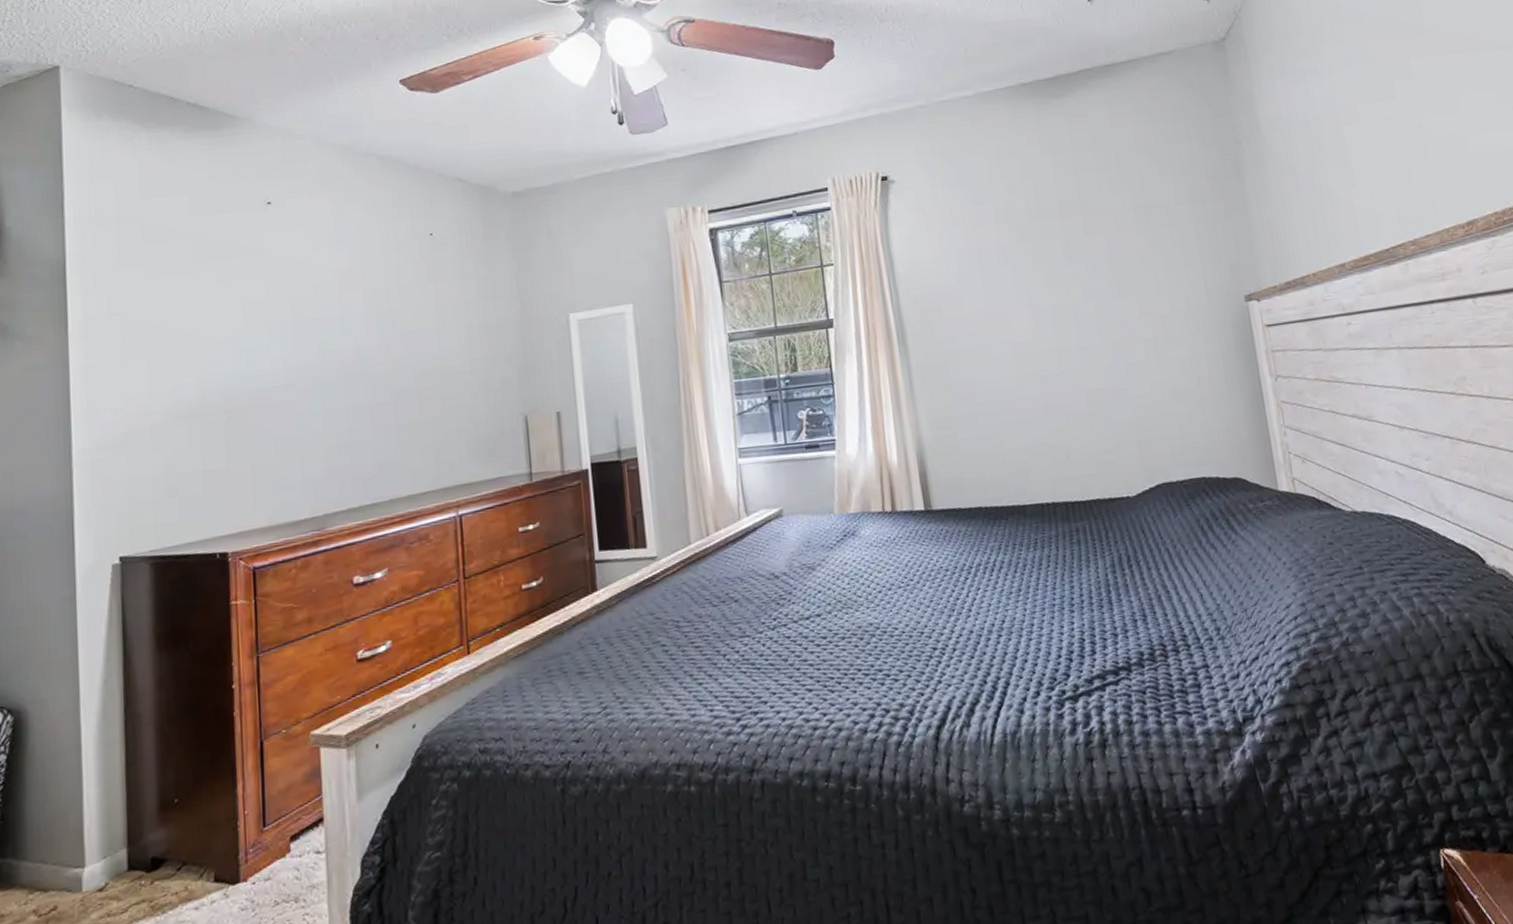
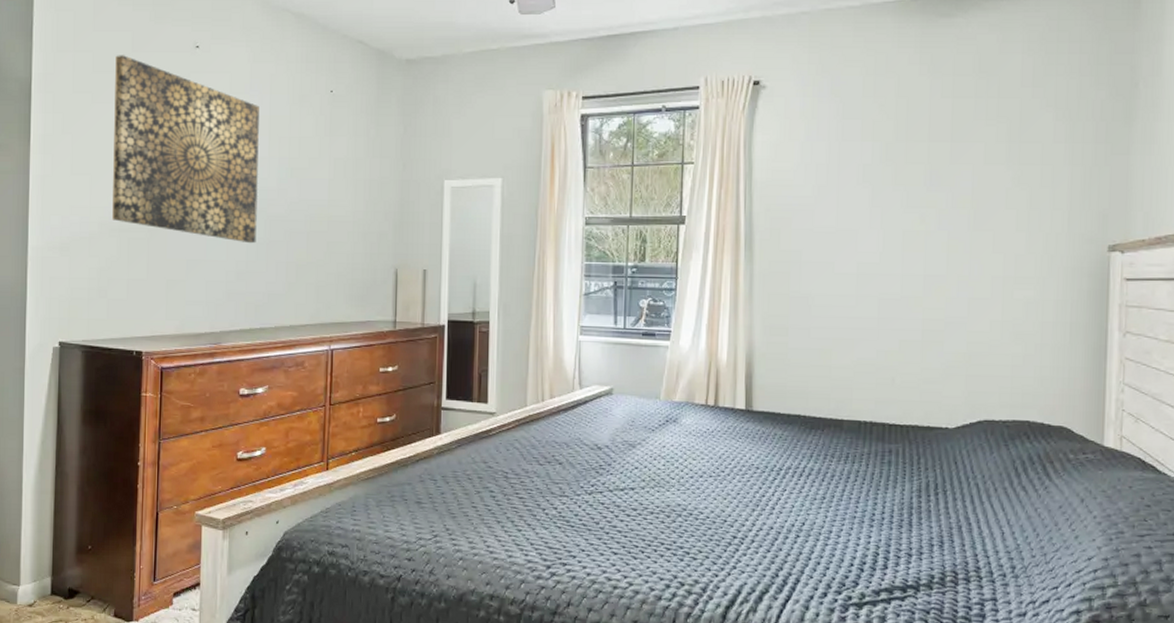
wall art: none [170,221,358,411] -> present [112,55,260,244]

